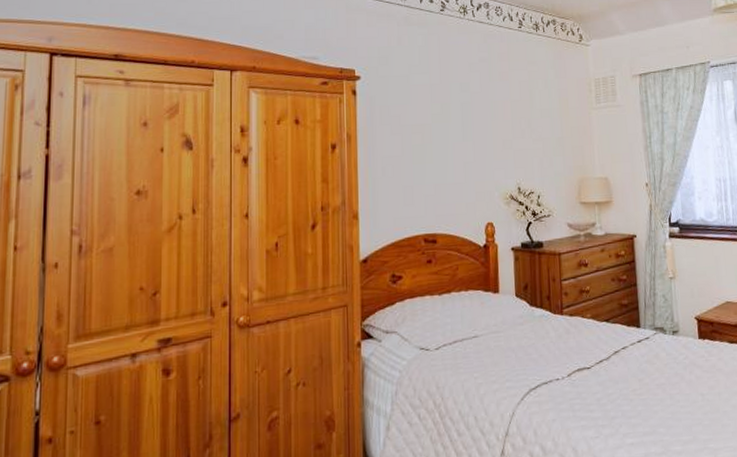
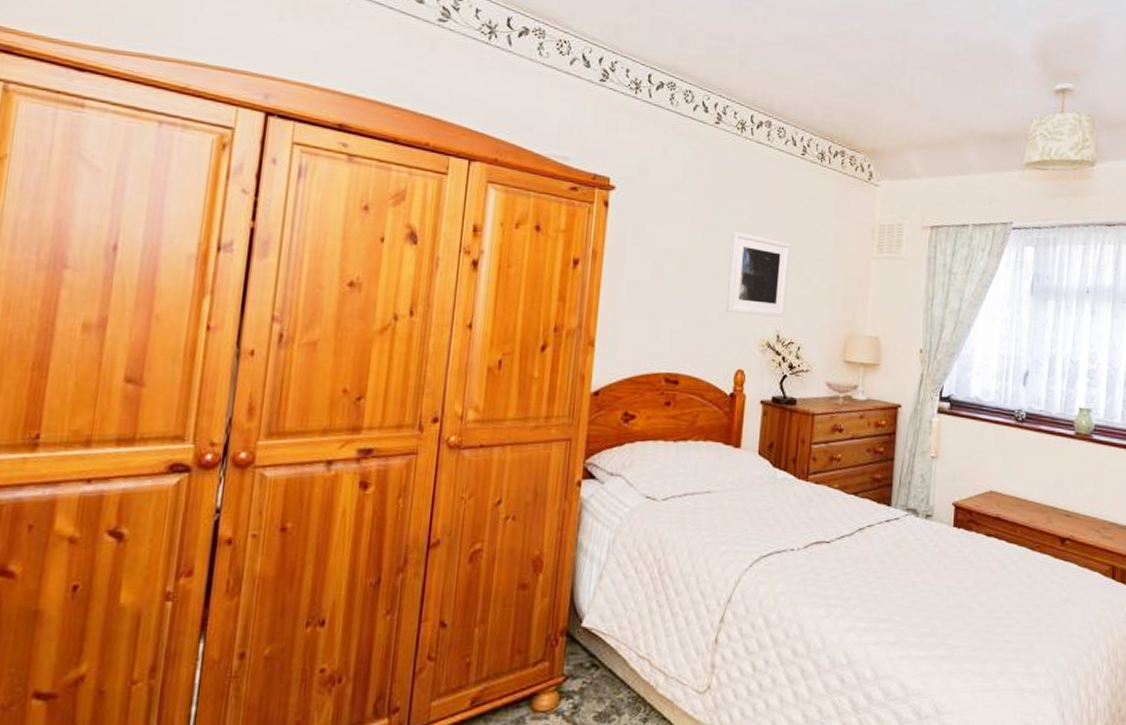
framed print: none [467,101,523,173] -> present [726,232,790,317]

